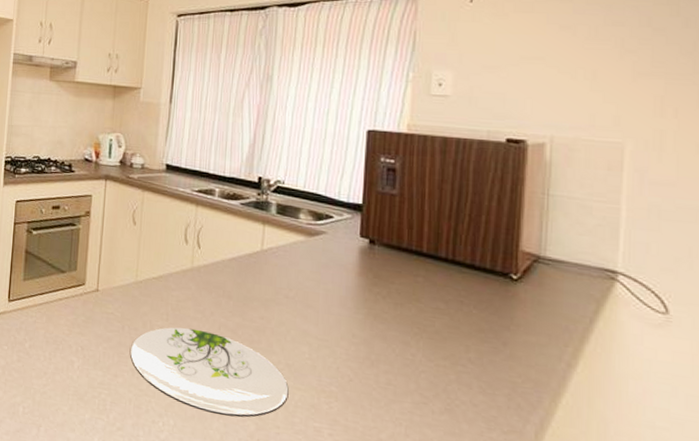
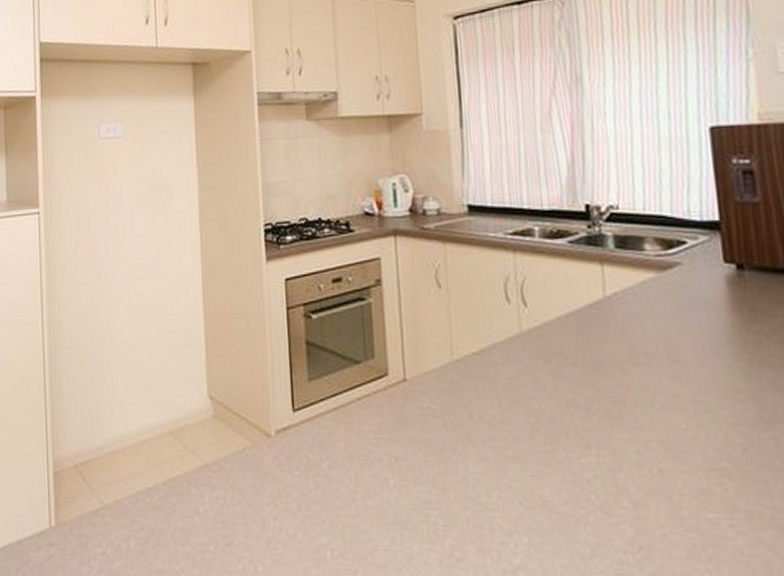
plate: present [129,327,289,418] -> none [457,412,670,521]

